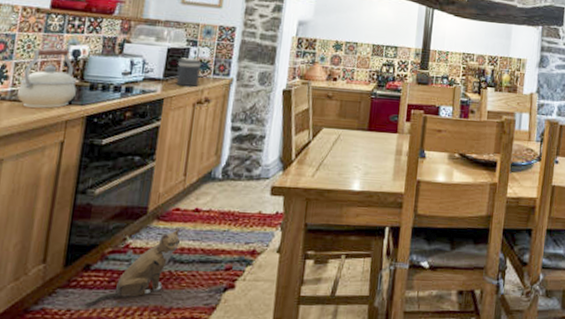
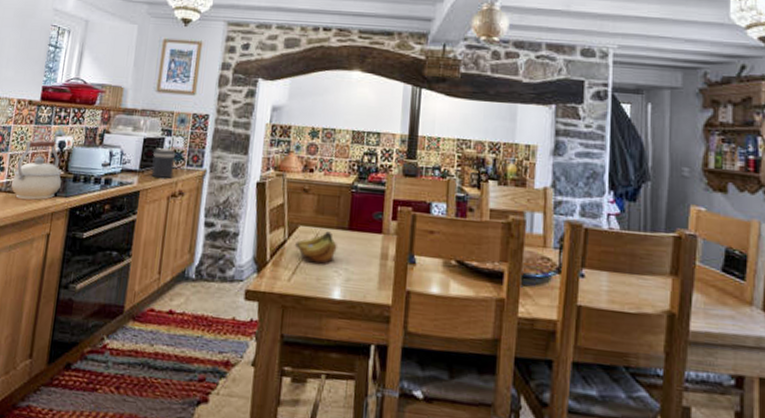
cat: present [83,228,181,307] -> none [64,330,156,408]
fruit: none [318,132,358,161] -> present [294,231,337,264]

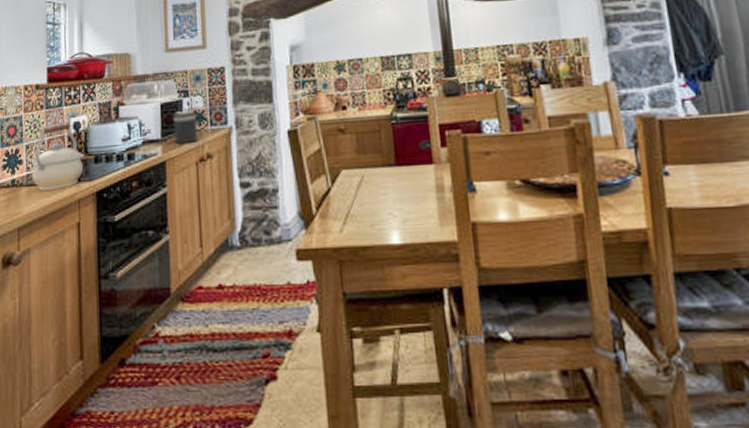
fruit: present [294,231,337,264] -> none [340,171,387,208]

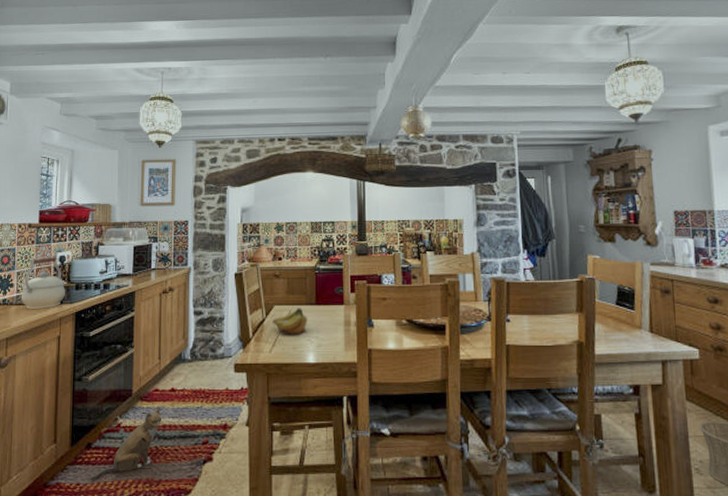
cat: none [125,309,209,408] -> present [89,407,161,481]
cylinder: present [172,110,198,145] -> none [142,253,163,279]
fruit: none [340,171,387,208] -> present [272,308,308,335]

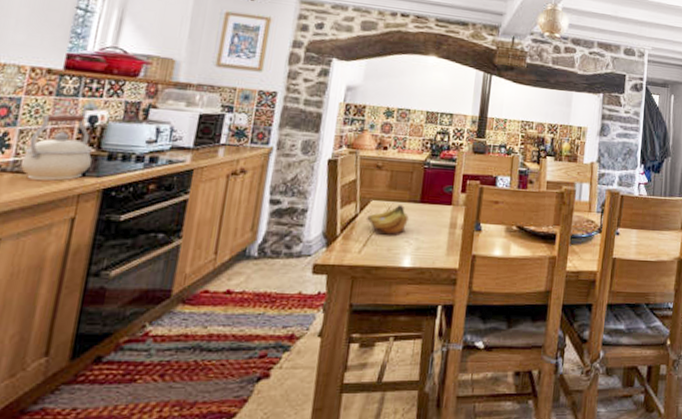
cat: present [89,407,161,481] -> none [92,312,210,405]

